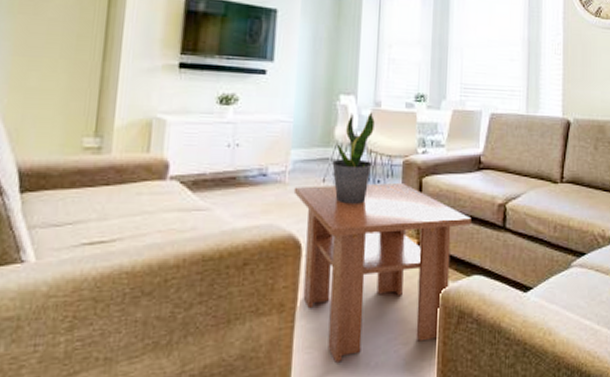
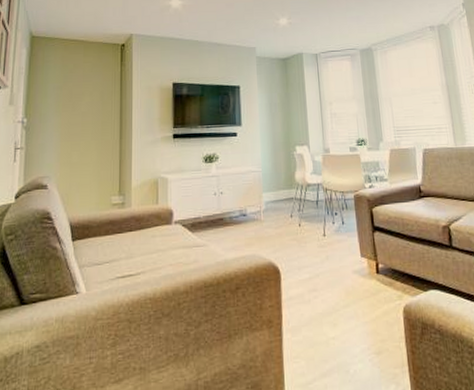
coffee table: present [293,182,472,363] -> none [268,213,421,371]
potted plant: present [332,112,375,204] -> none [296,157,329,234]

